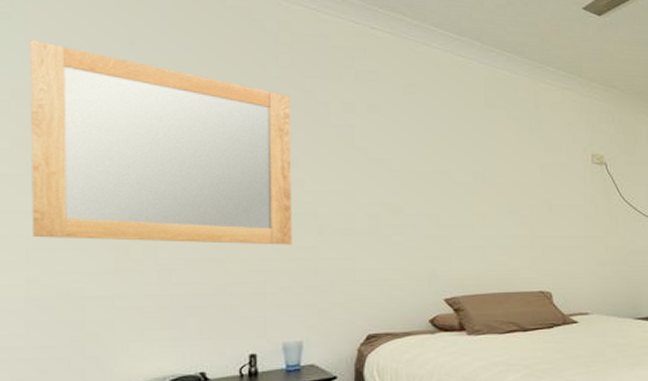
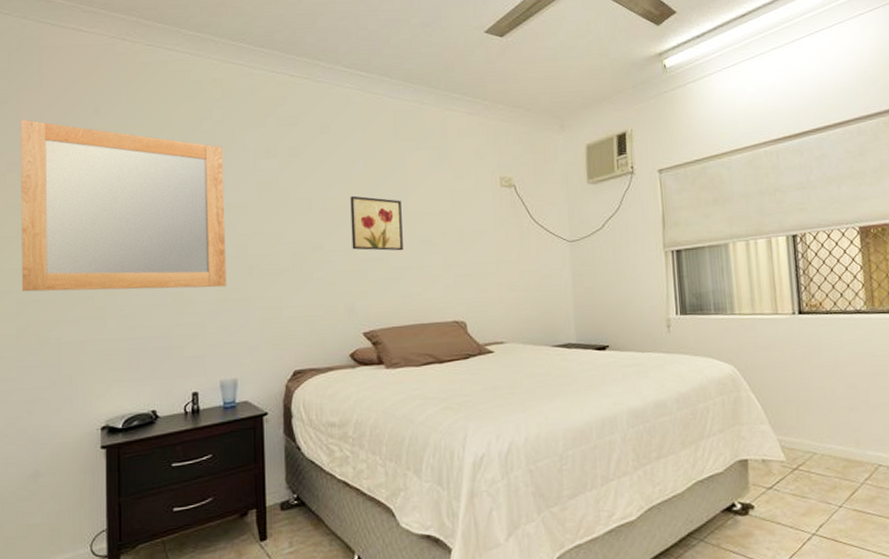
wall art: none [435,160,490,220] -> present [350,196,403,251]

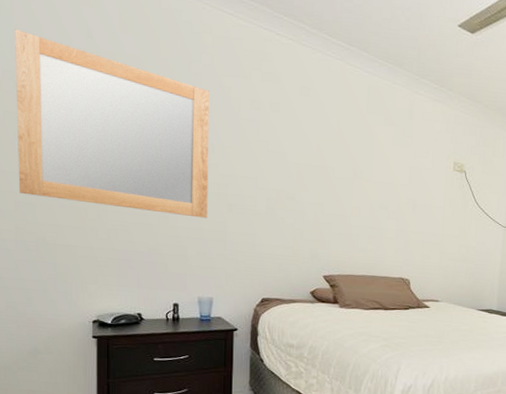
wall art: present [350,196,403,251] -> none [320,156,367,212]

